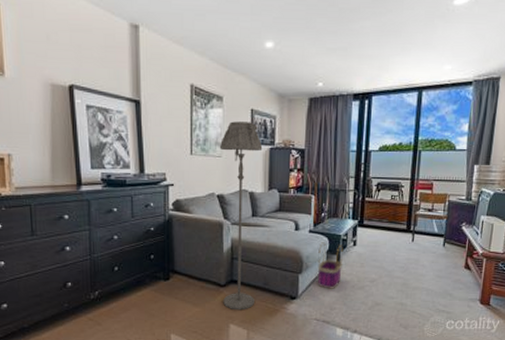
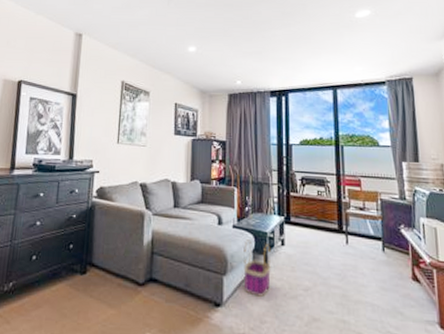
floor lamp: present [219,121,263,310] -> none [140,114,185,317]

